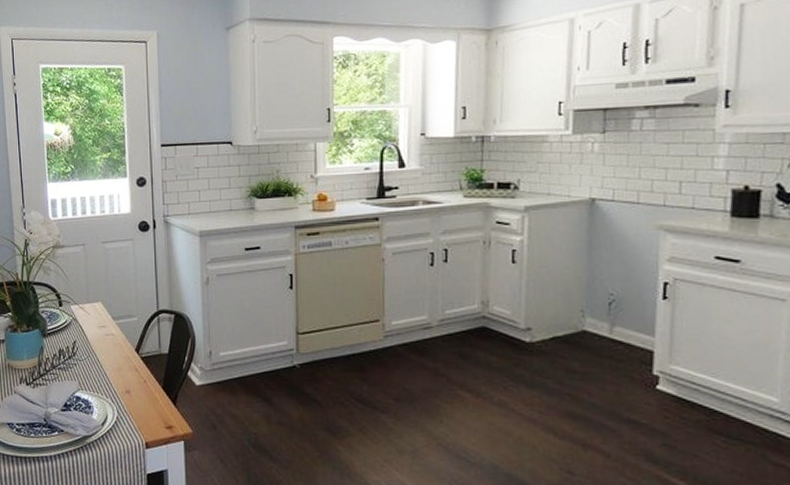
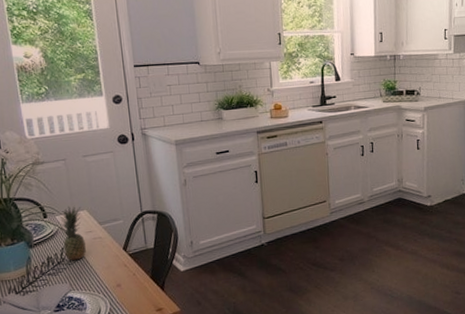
fruit: none [74,295,97,357] -> present [60,205,86,261]

